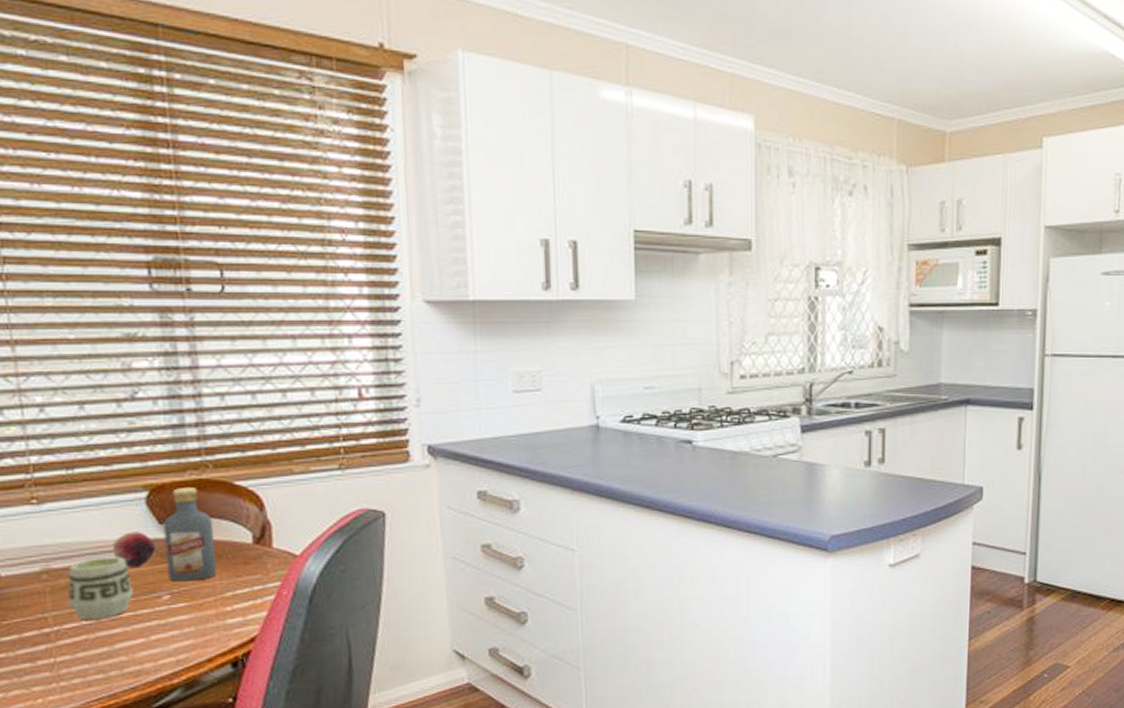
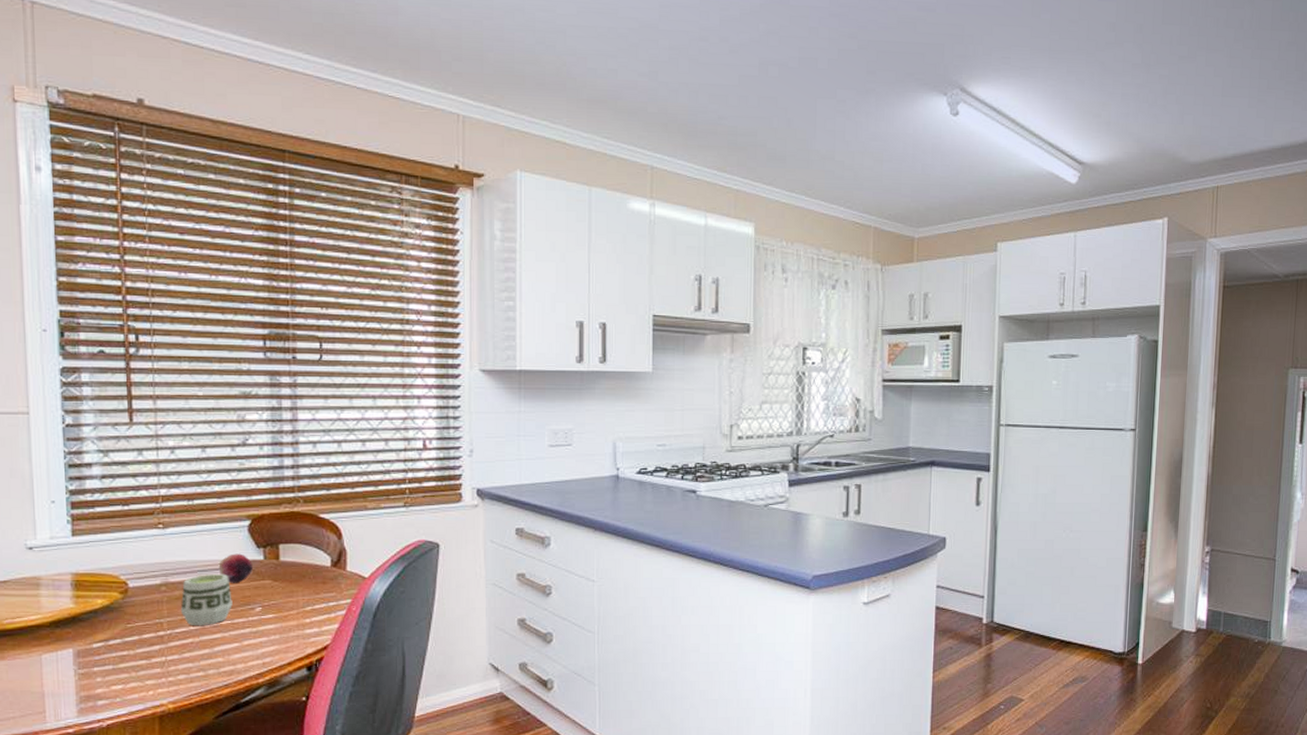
vodka: present [163,488,218,582] -> none [260,518,301,596]

